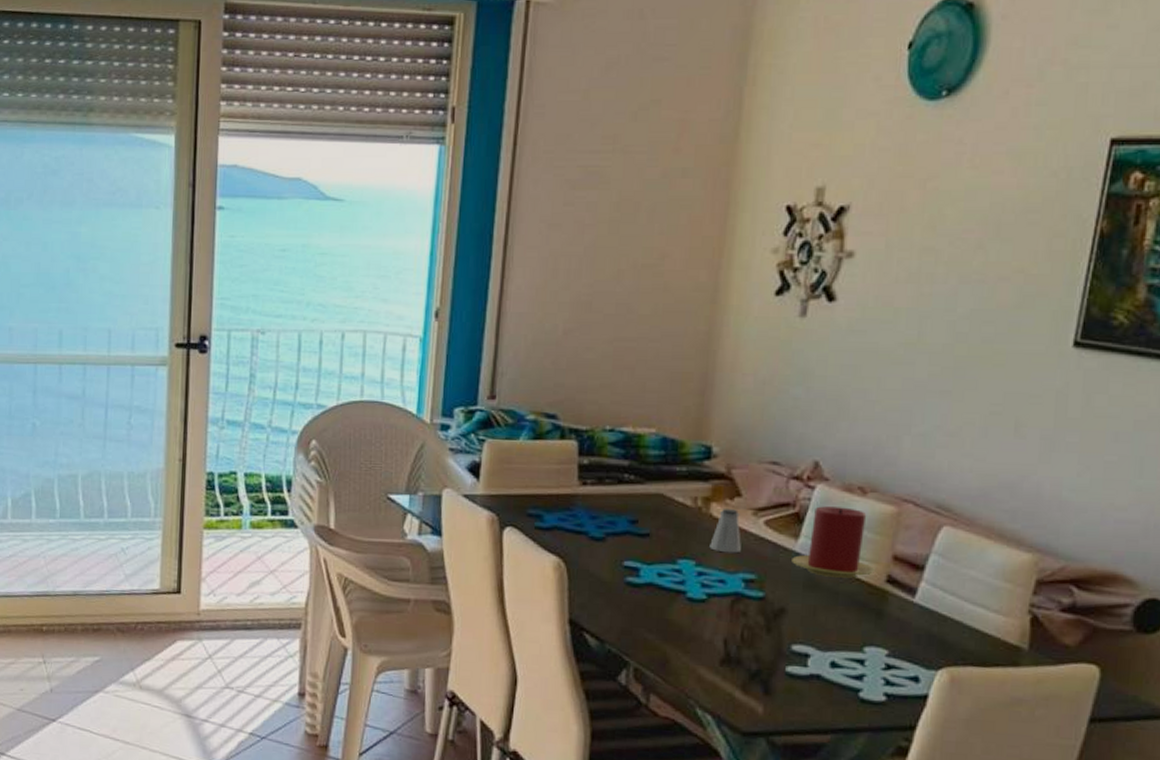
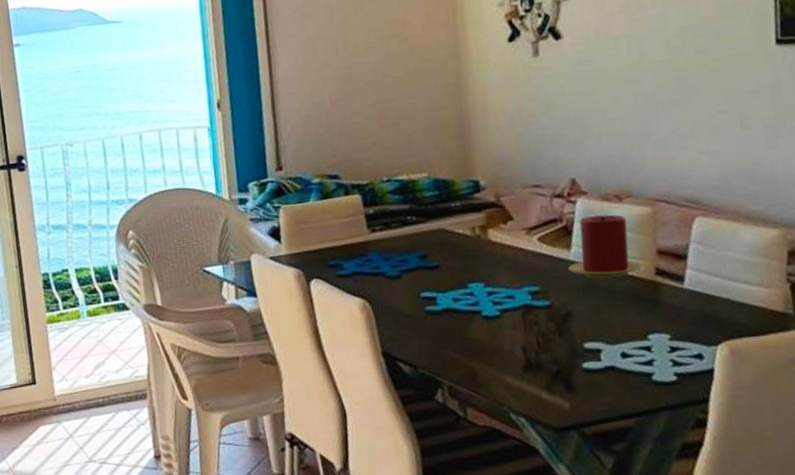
saltshaker: present [709,509,741,553] -> none [493,232,522,272]

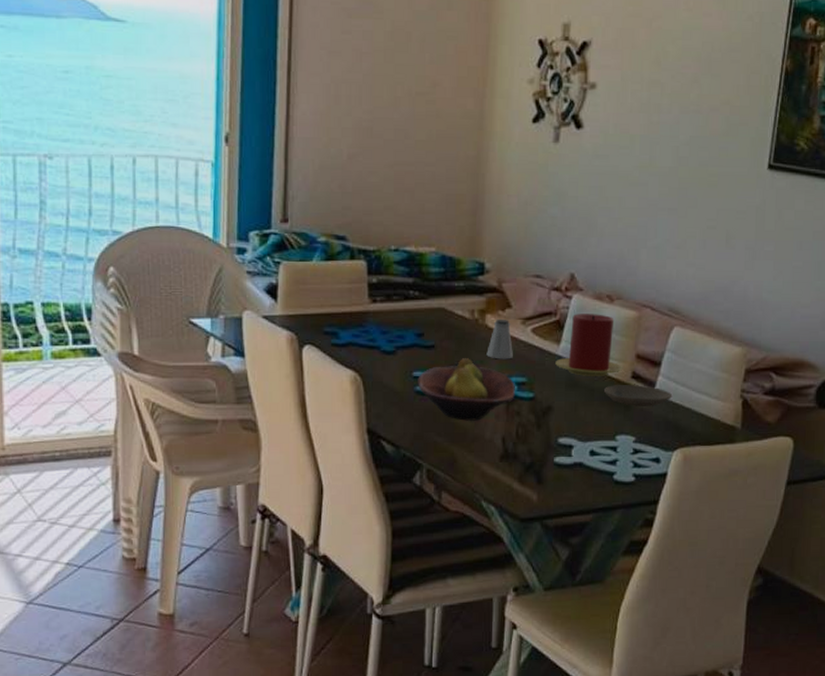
fruit bowl: none [426,274,530,336] -> present [418,358,515,421]
saltshaker: none [493,232,522,272] -> present [486,320,513,359]
plate: none [626,280,706,303] -> present [603,385,673,406]

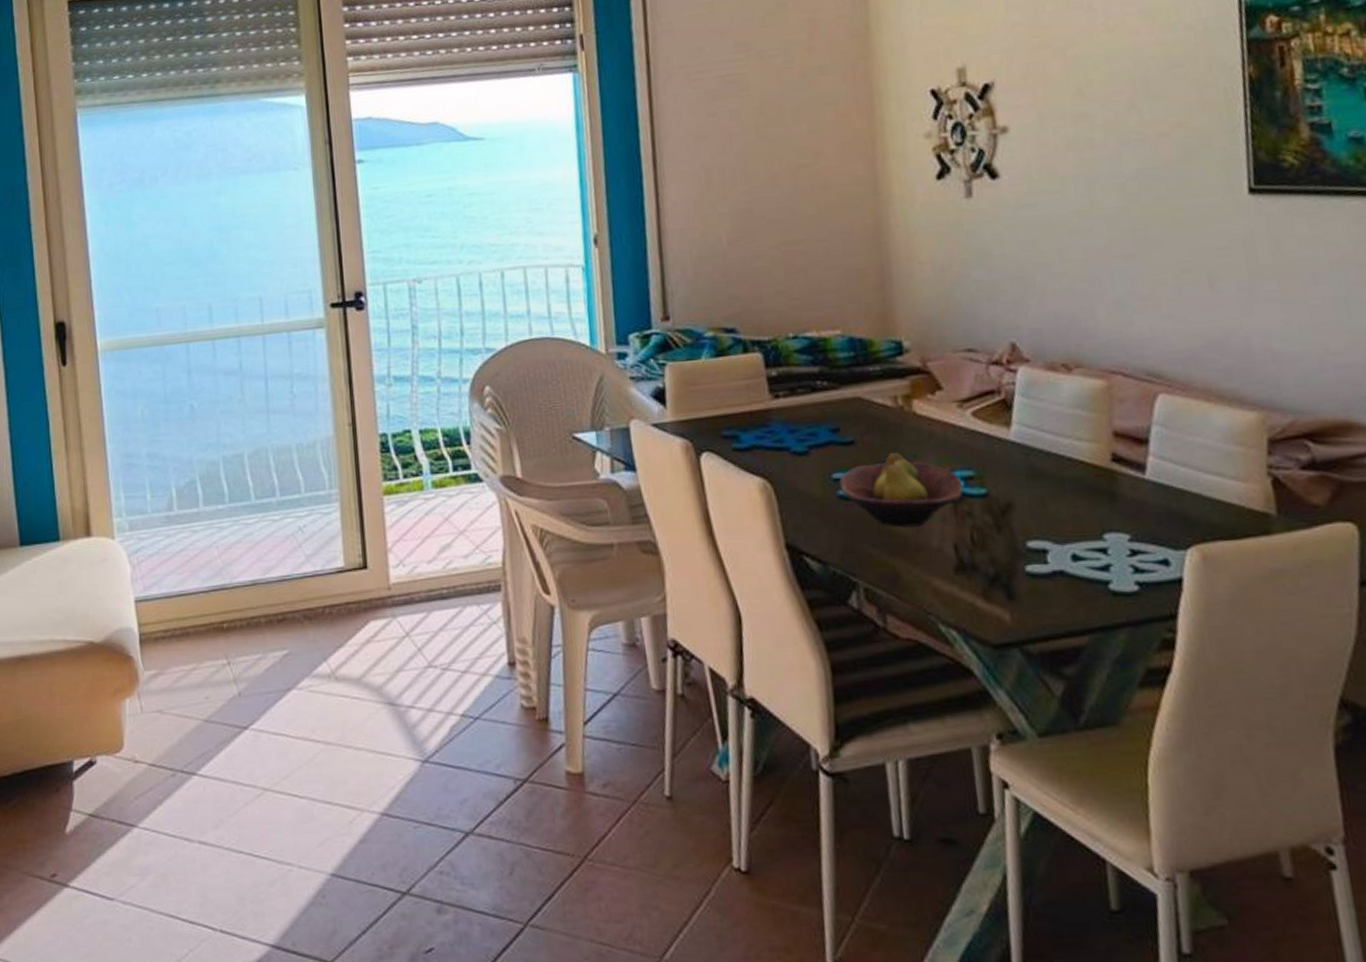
saltshaker: present [486,320,513,359] -> none [919,404,953,452]
candle: present [555,314,622,376] -> none [1008,387,1098,464]
plate: present [603,385,673,406] -> none [1076,469,1172,496]

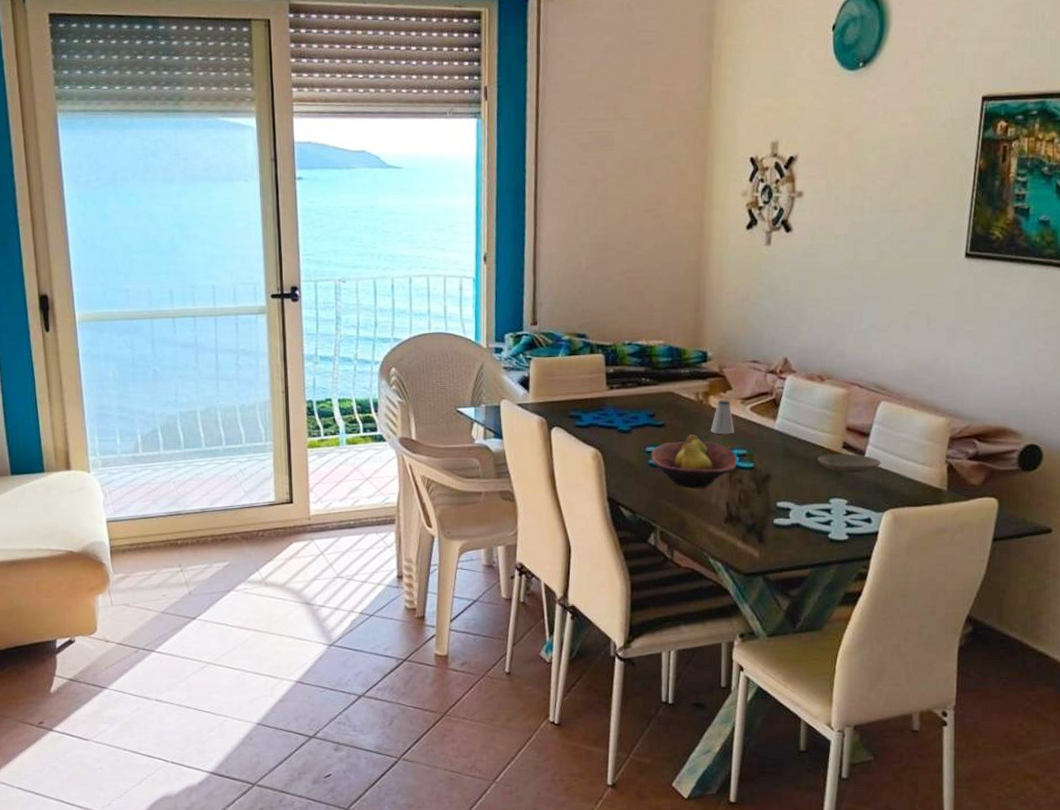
saltshaker: none [919,404,953,452] -> present [710,400,734,435]
plate: none [1076,469,1172,496] -> present [817,454,882,473]

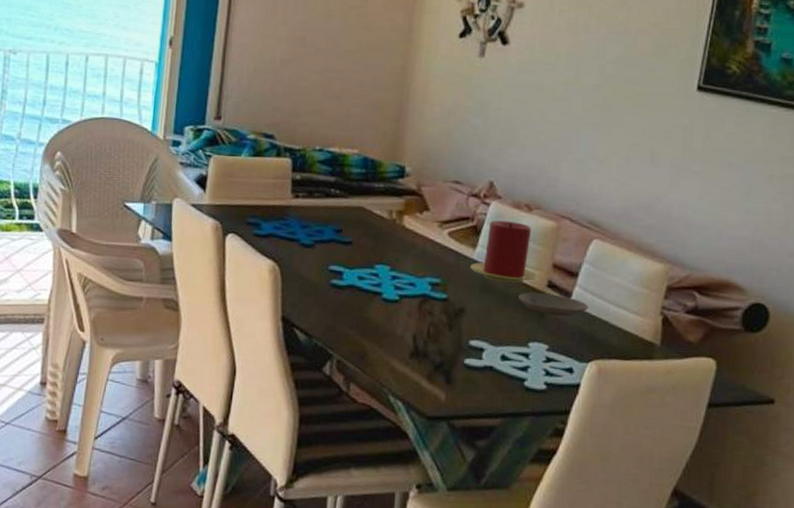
fruit bowl: present [650,434,737,489] -> none [333,256,429,317]
saltshaker: present [710,400,734,435] -> none [402,221,429,260]
candle: none [772,392,834,447] -> present [470,220,538,283]

